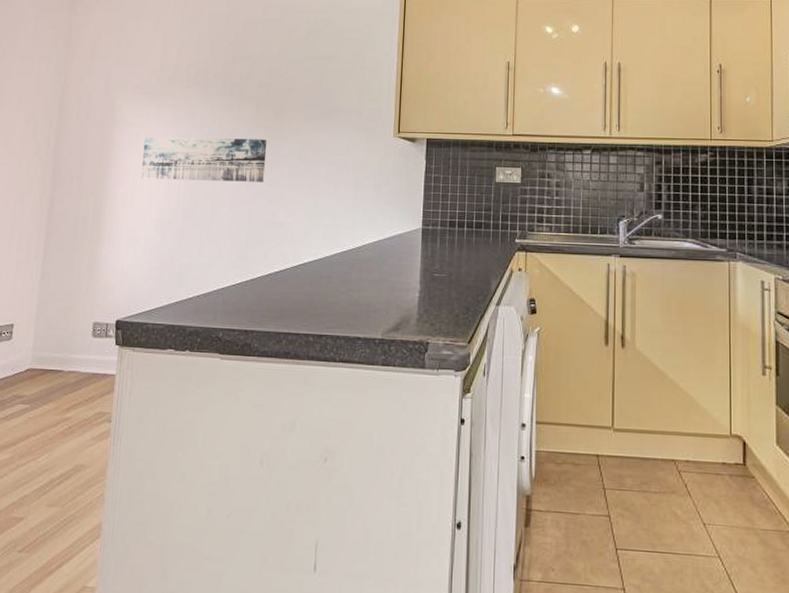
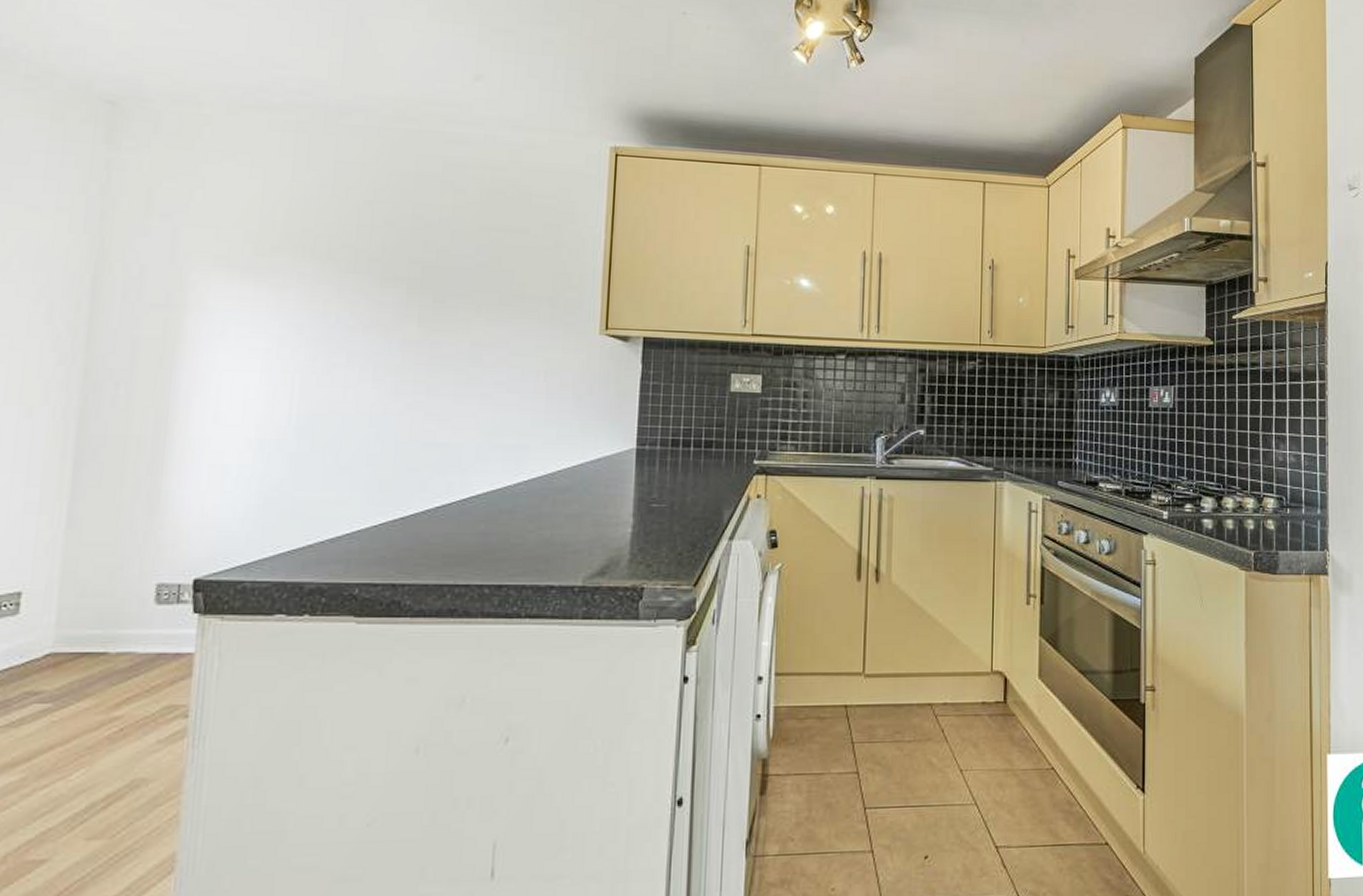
wall art: present [141,136,267,182] -> none [230,326,423,391]

